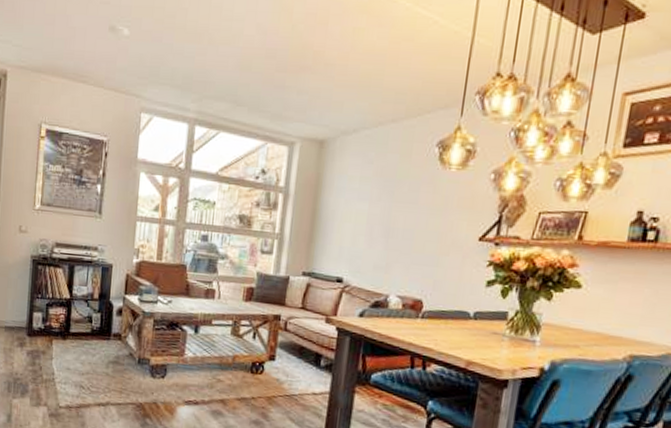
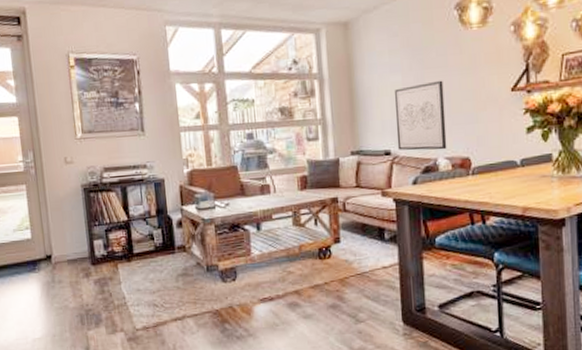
wall art: none [350,216,410,288] -> present [394,80,447,151]

